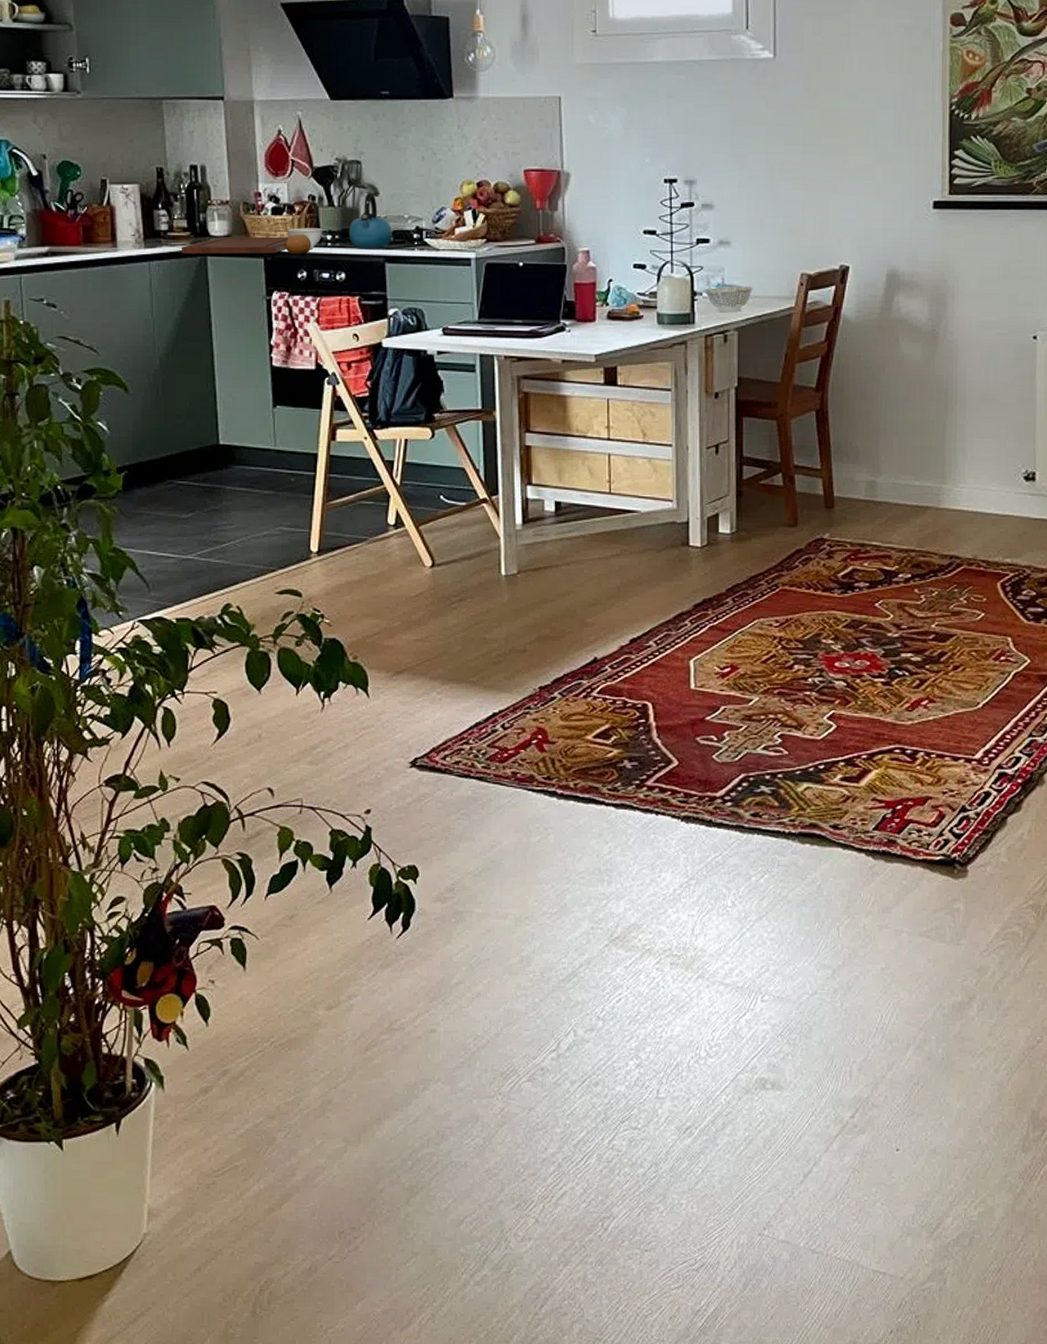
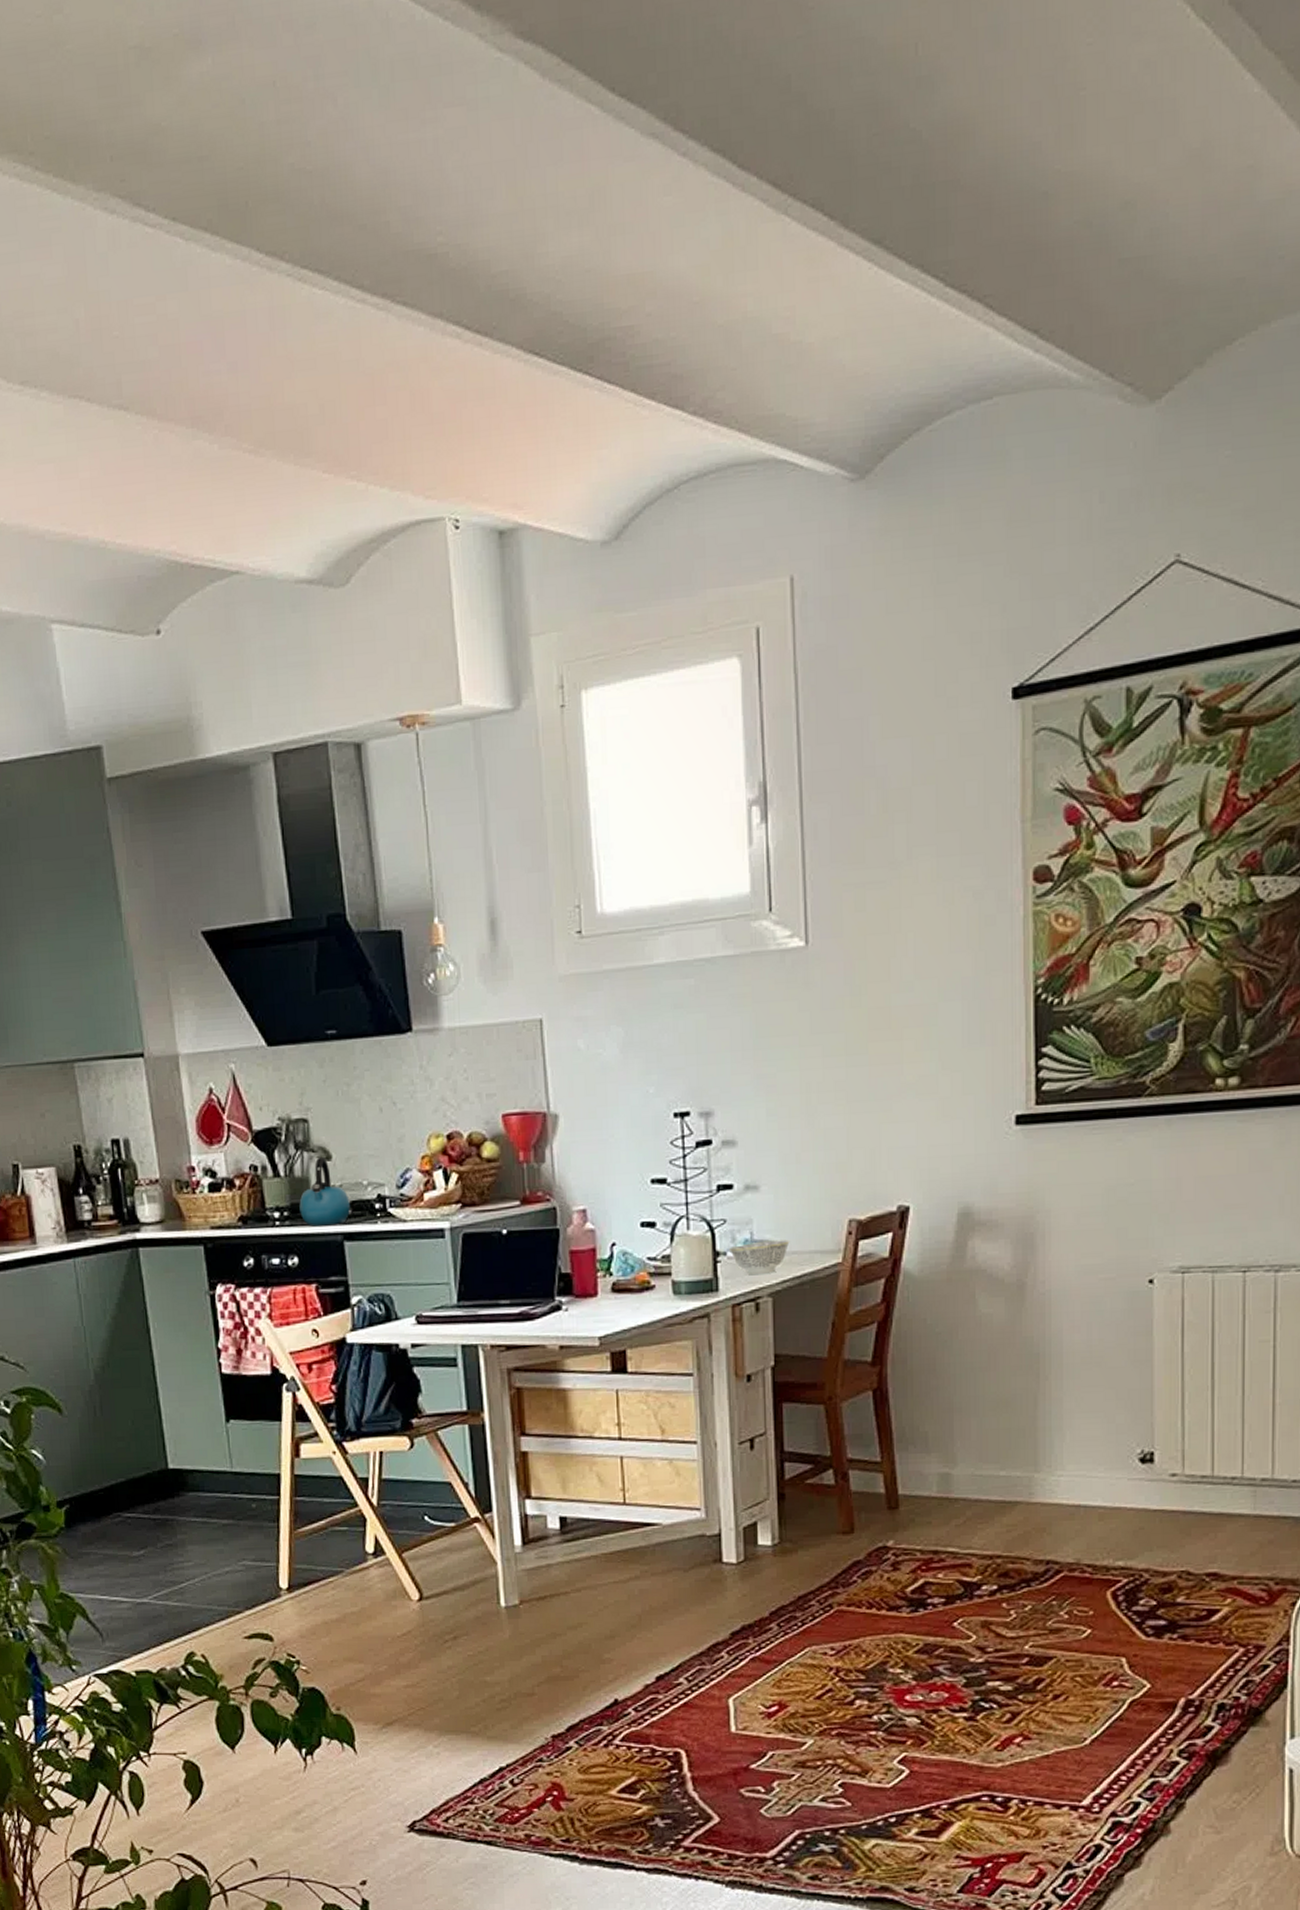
cutting board: present [181,236,290,255] -> none [108,1217,232,1247]
fruit: present [285,234,311,256] -> none [227,1213,257,1240]
bowl: present [287,228,323,251] -> none [227,1204,269,1233]

